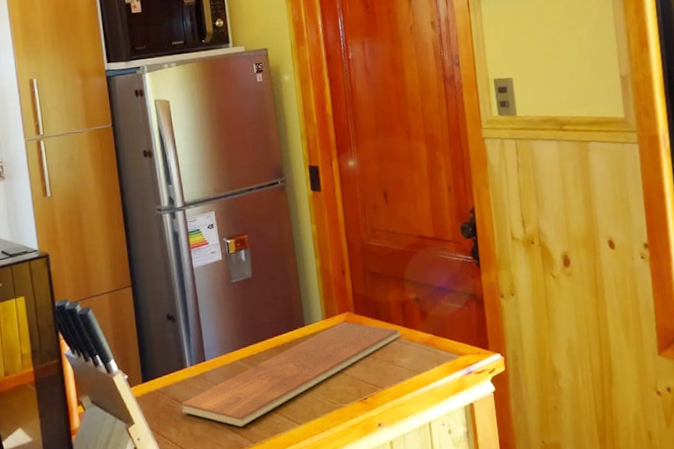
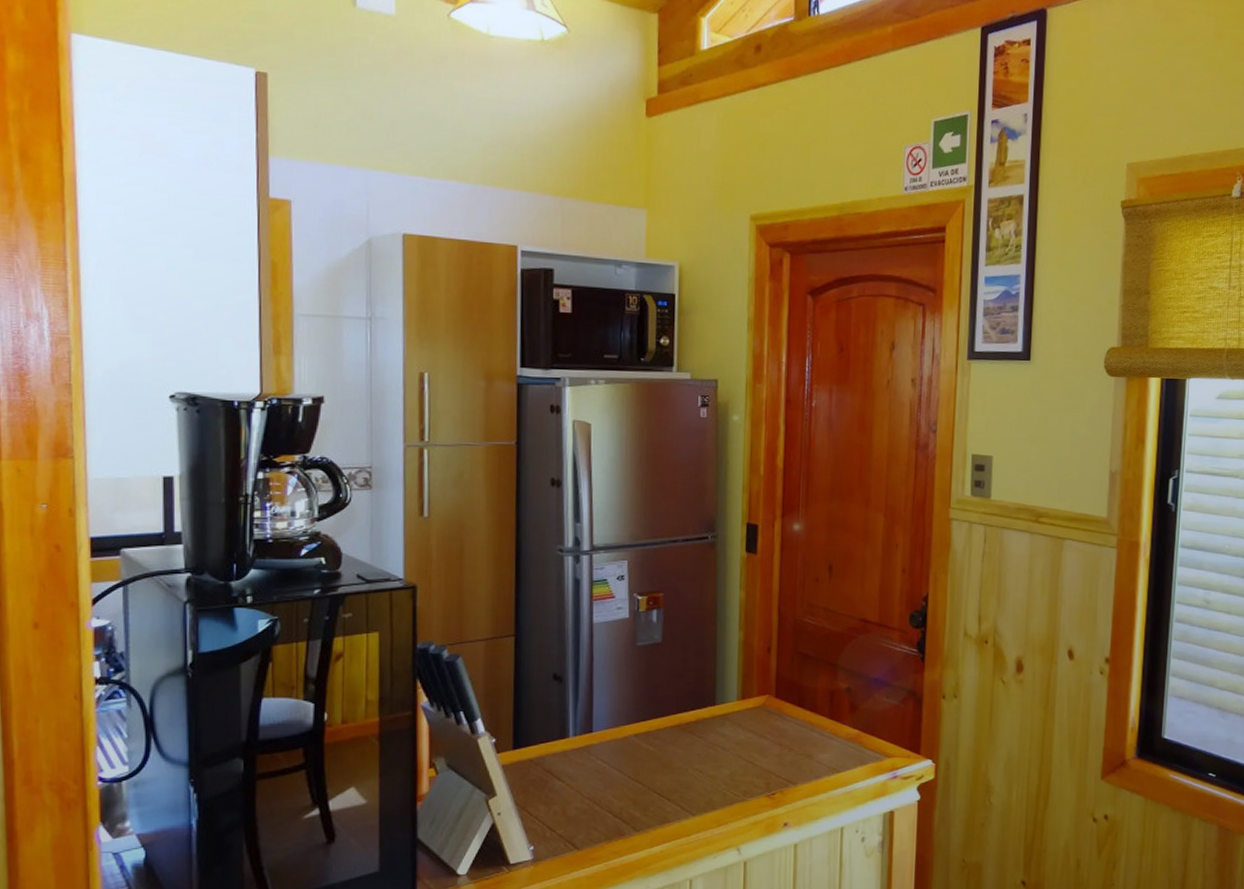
chopping board: present [182,321,401,427] -> none [557,705,825,811]

